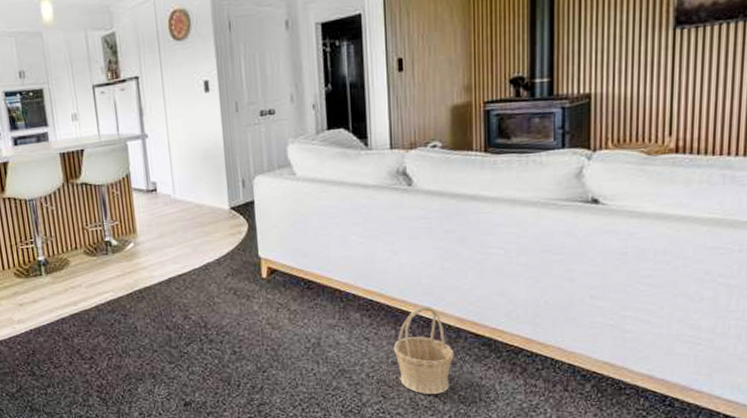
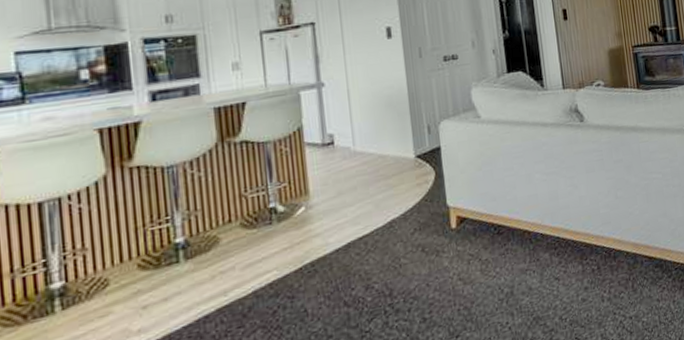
basket: present [393,306,454,395] -> none [581,235,635,328]

